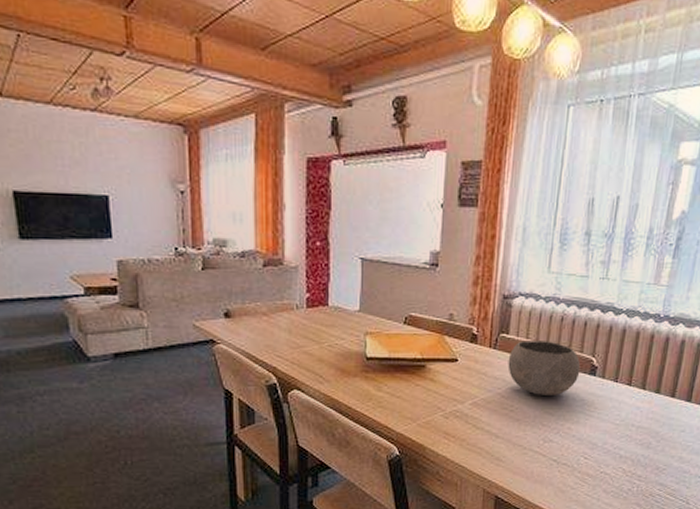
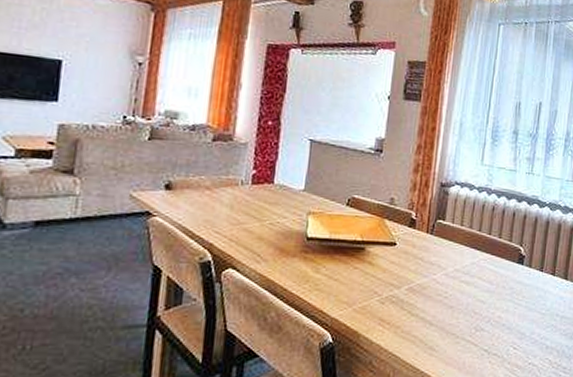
bowl: present [507,341,581,395] -> none [443,227,510,283]

